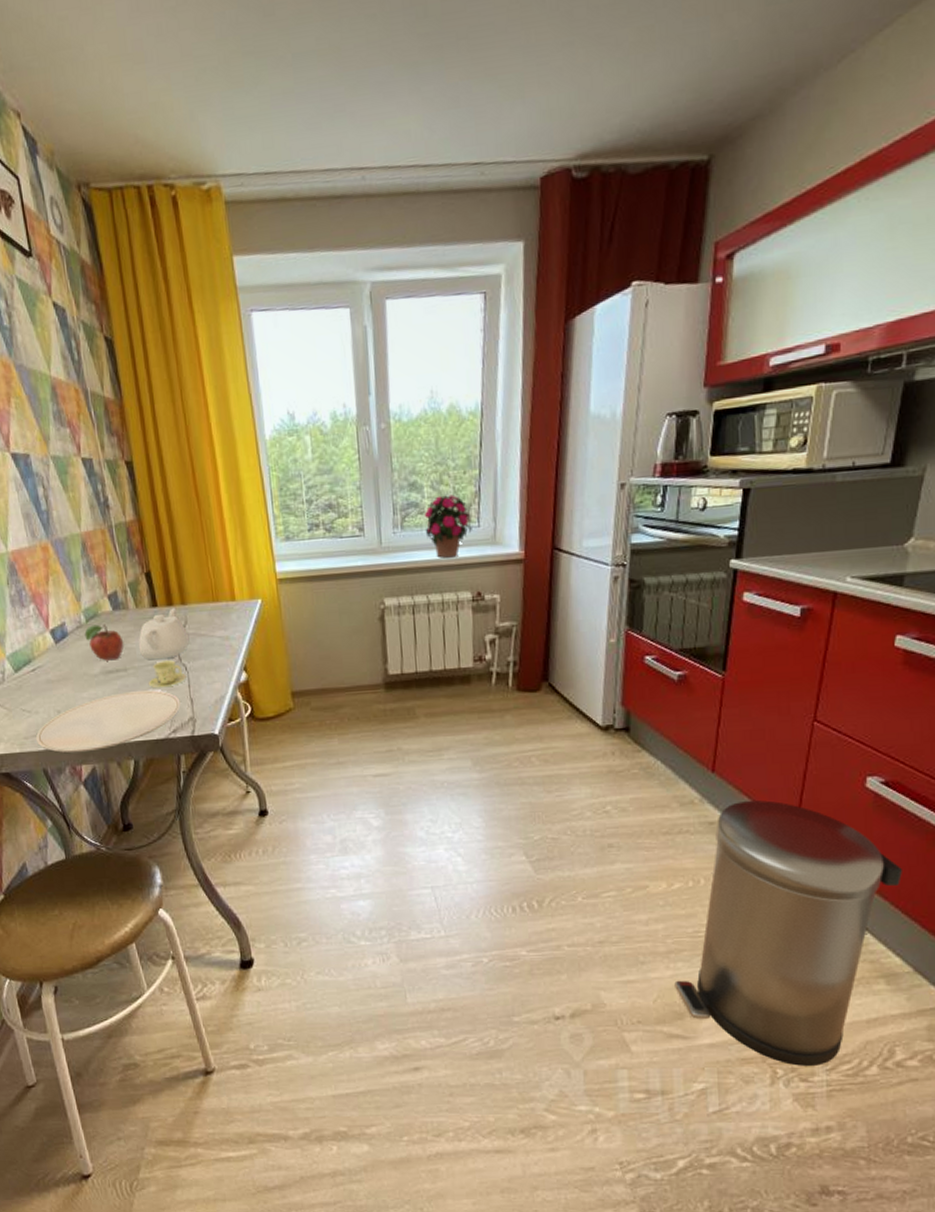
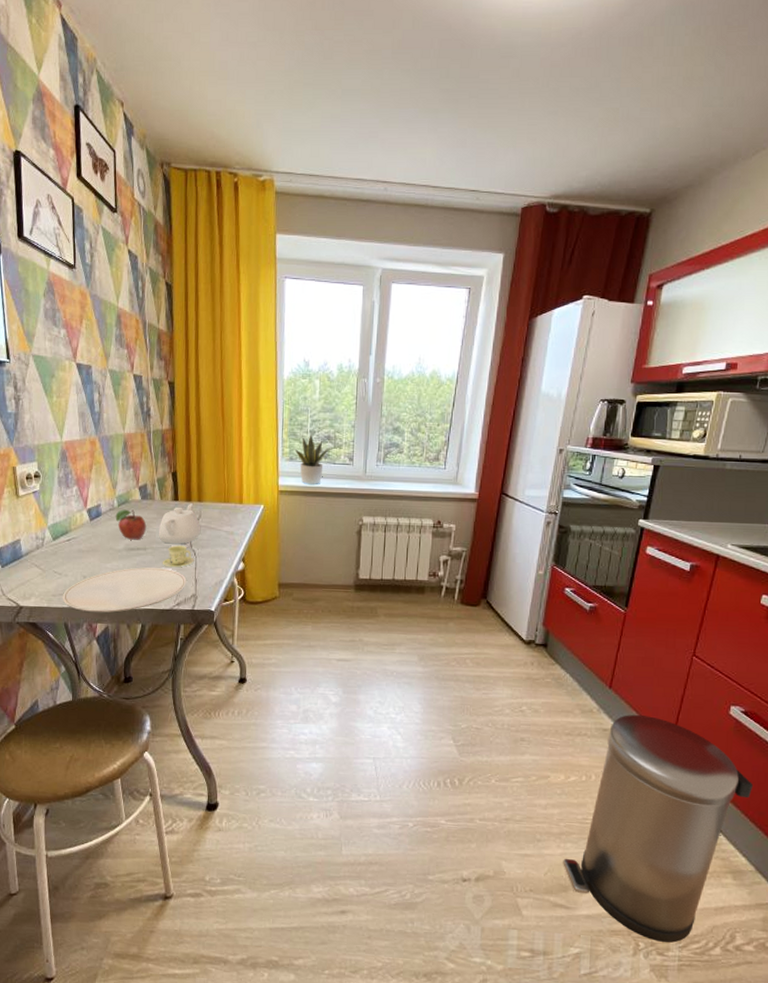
potted plant: none [290,504,335,568] -> present [294,434,331,485]
potted flower: present [424,494,472,558] -> none [402,439,440,491]

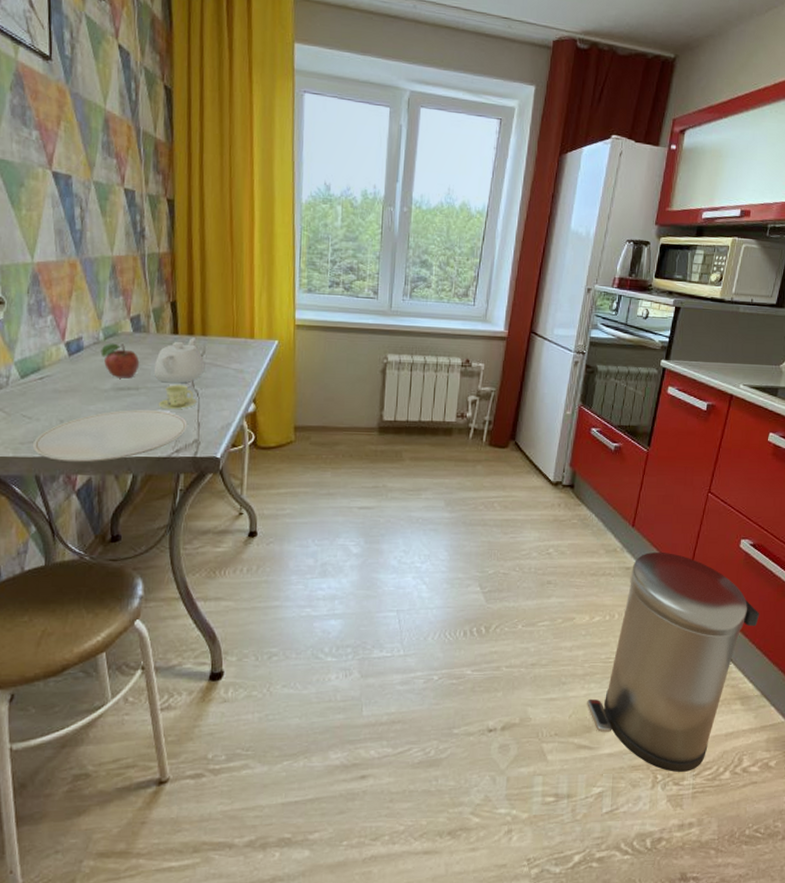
potted plant: present [294,434,331,485] -> none [313,264,354,320]

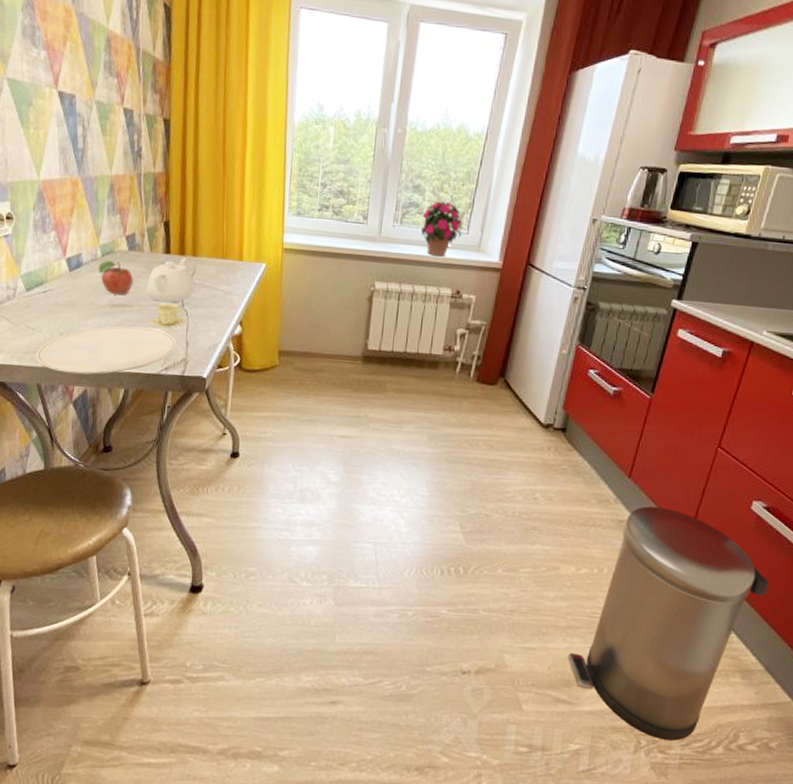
potted flower: none [429,274,469,328] -> present [420,200,463,257]

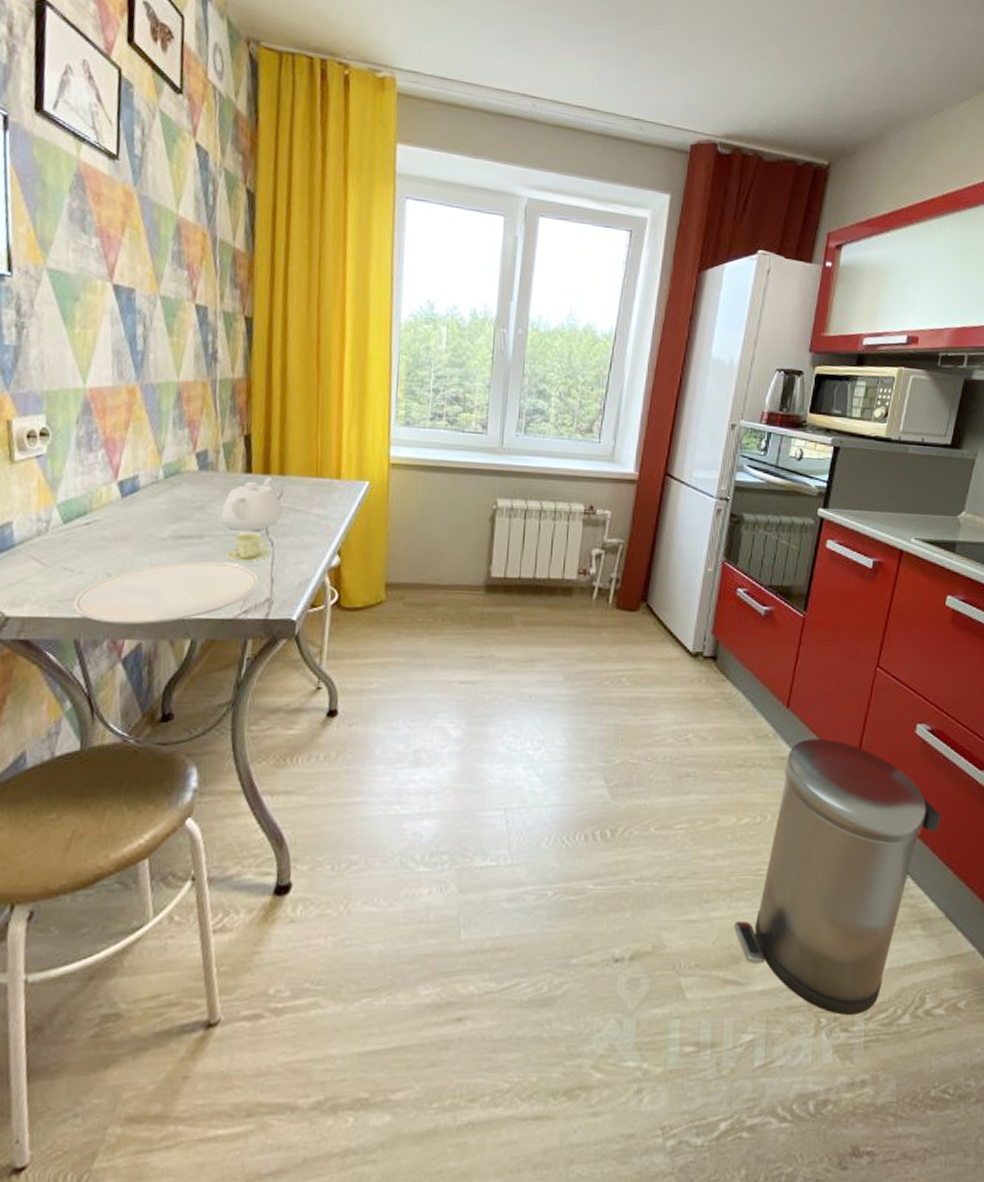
fruit: present [98,260,134,296] -> none [159,482,205,525]
potted flower: present [420,200,463,257] -> none [547,406,593,469]

